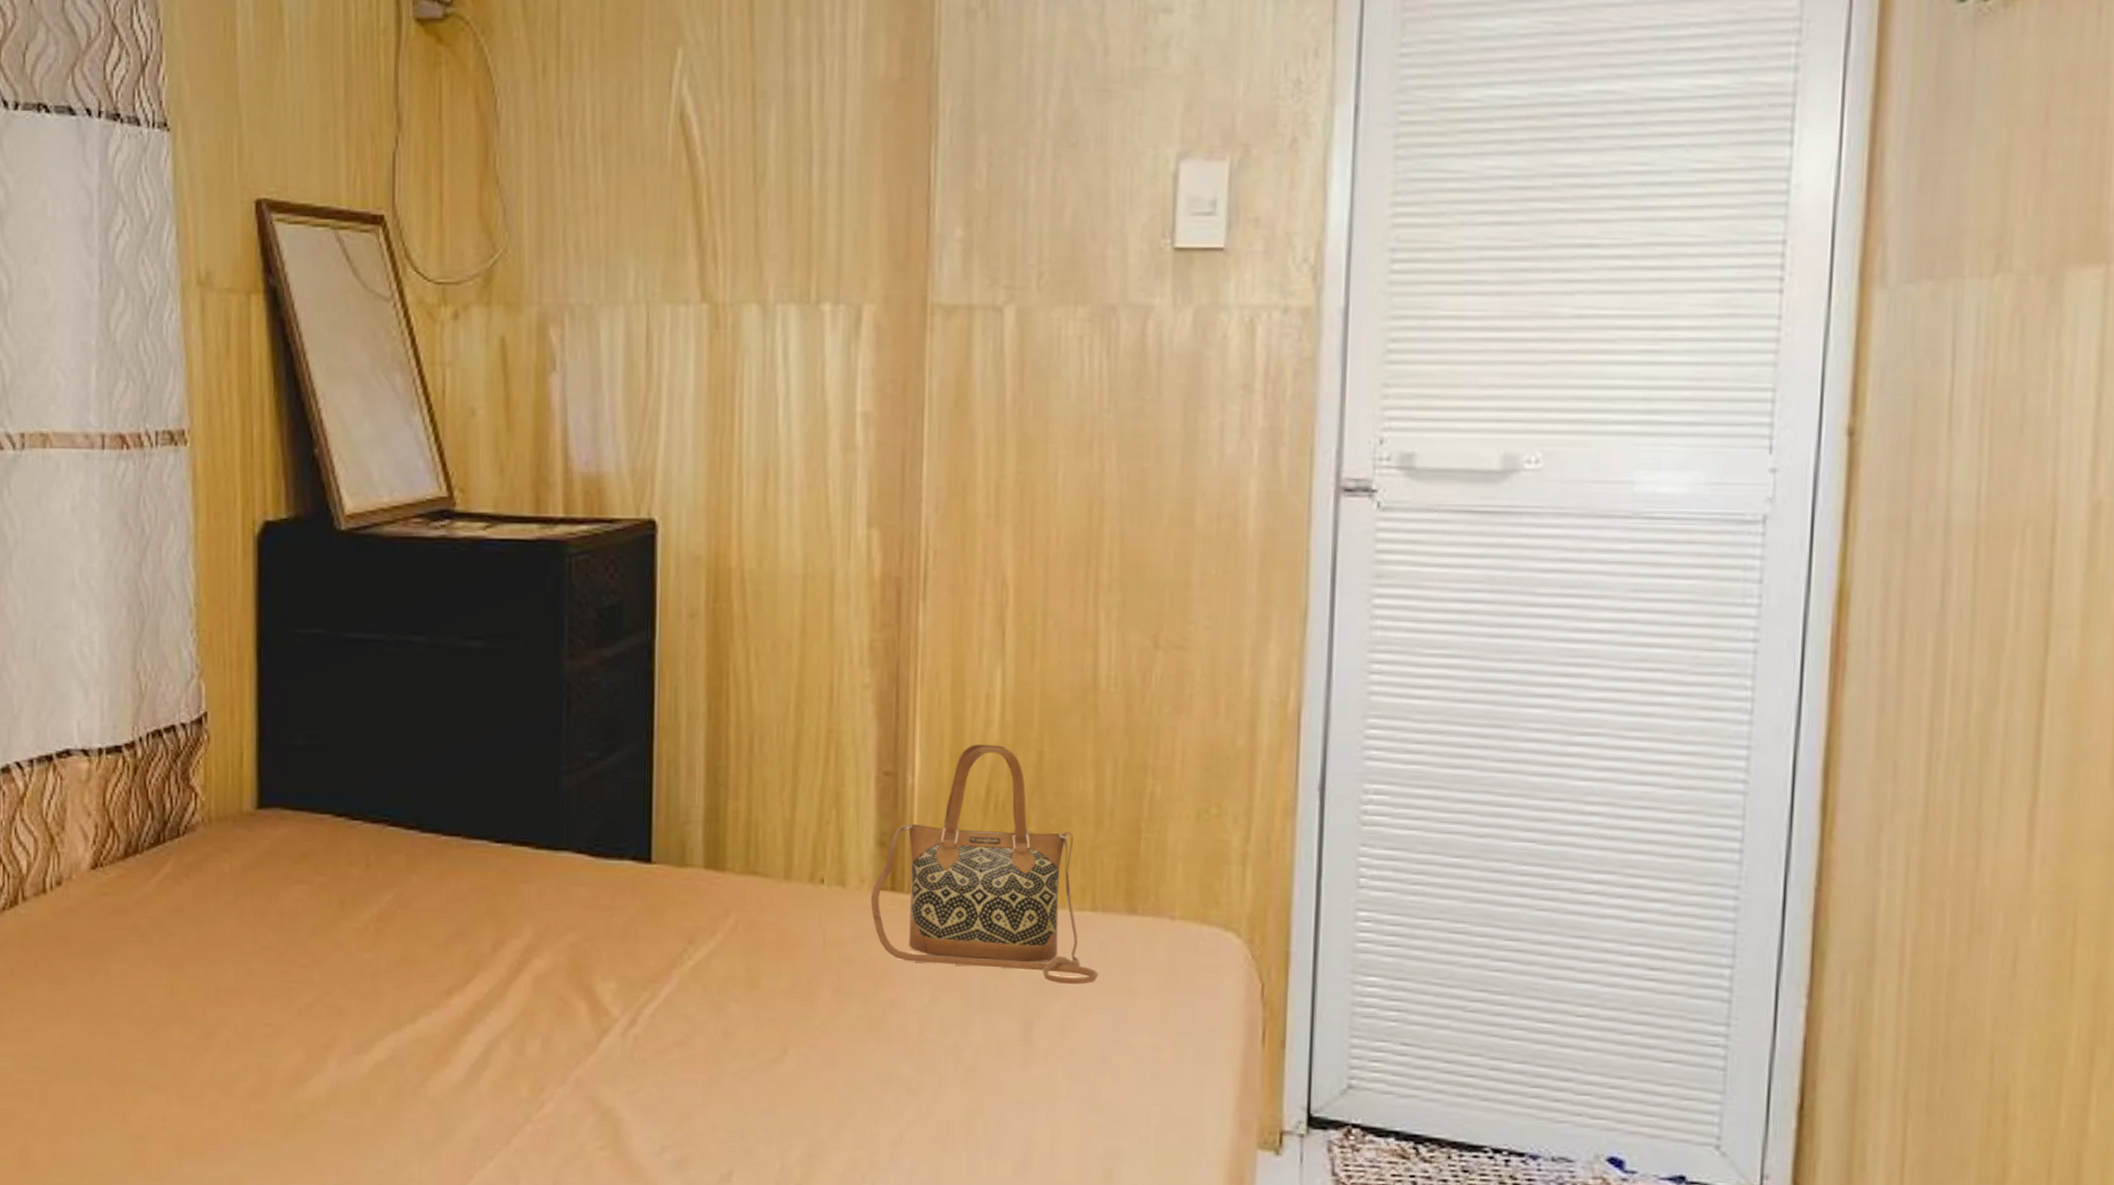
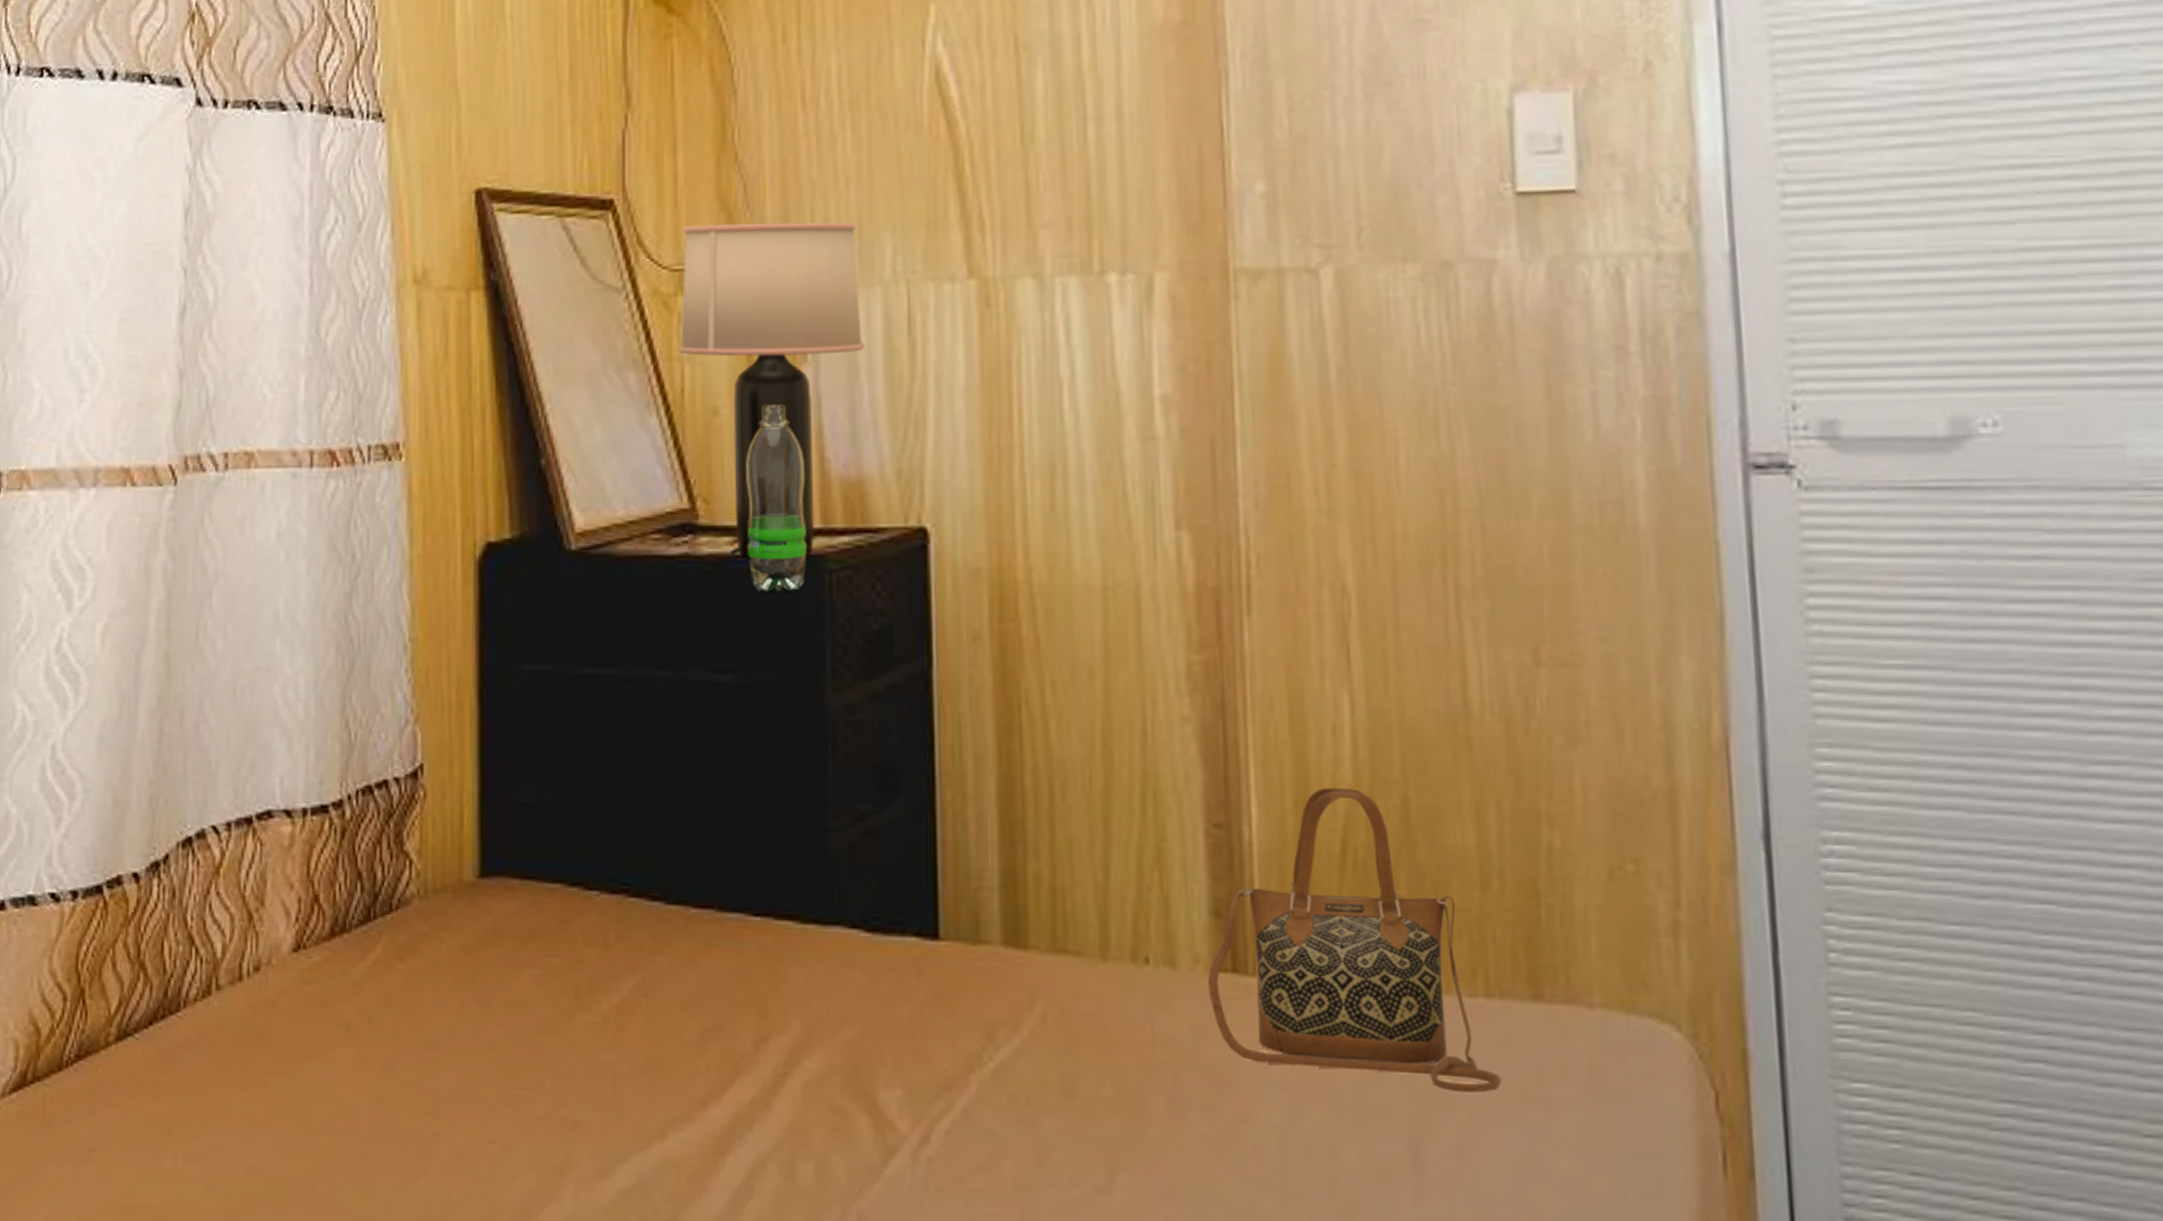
table lamp: none [441,242,608,542] -> present [678,222,865,559]
bottle: none [498,407,550,572] -> present [747,404,807,593]

